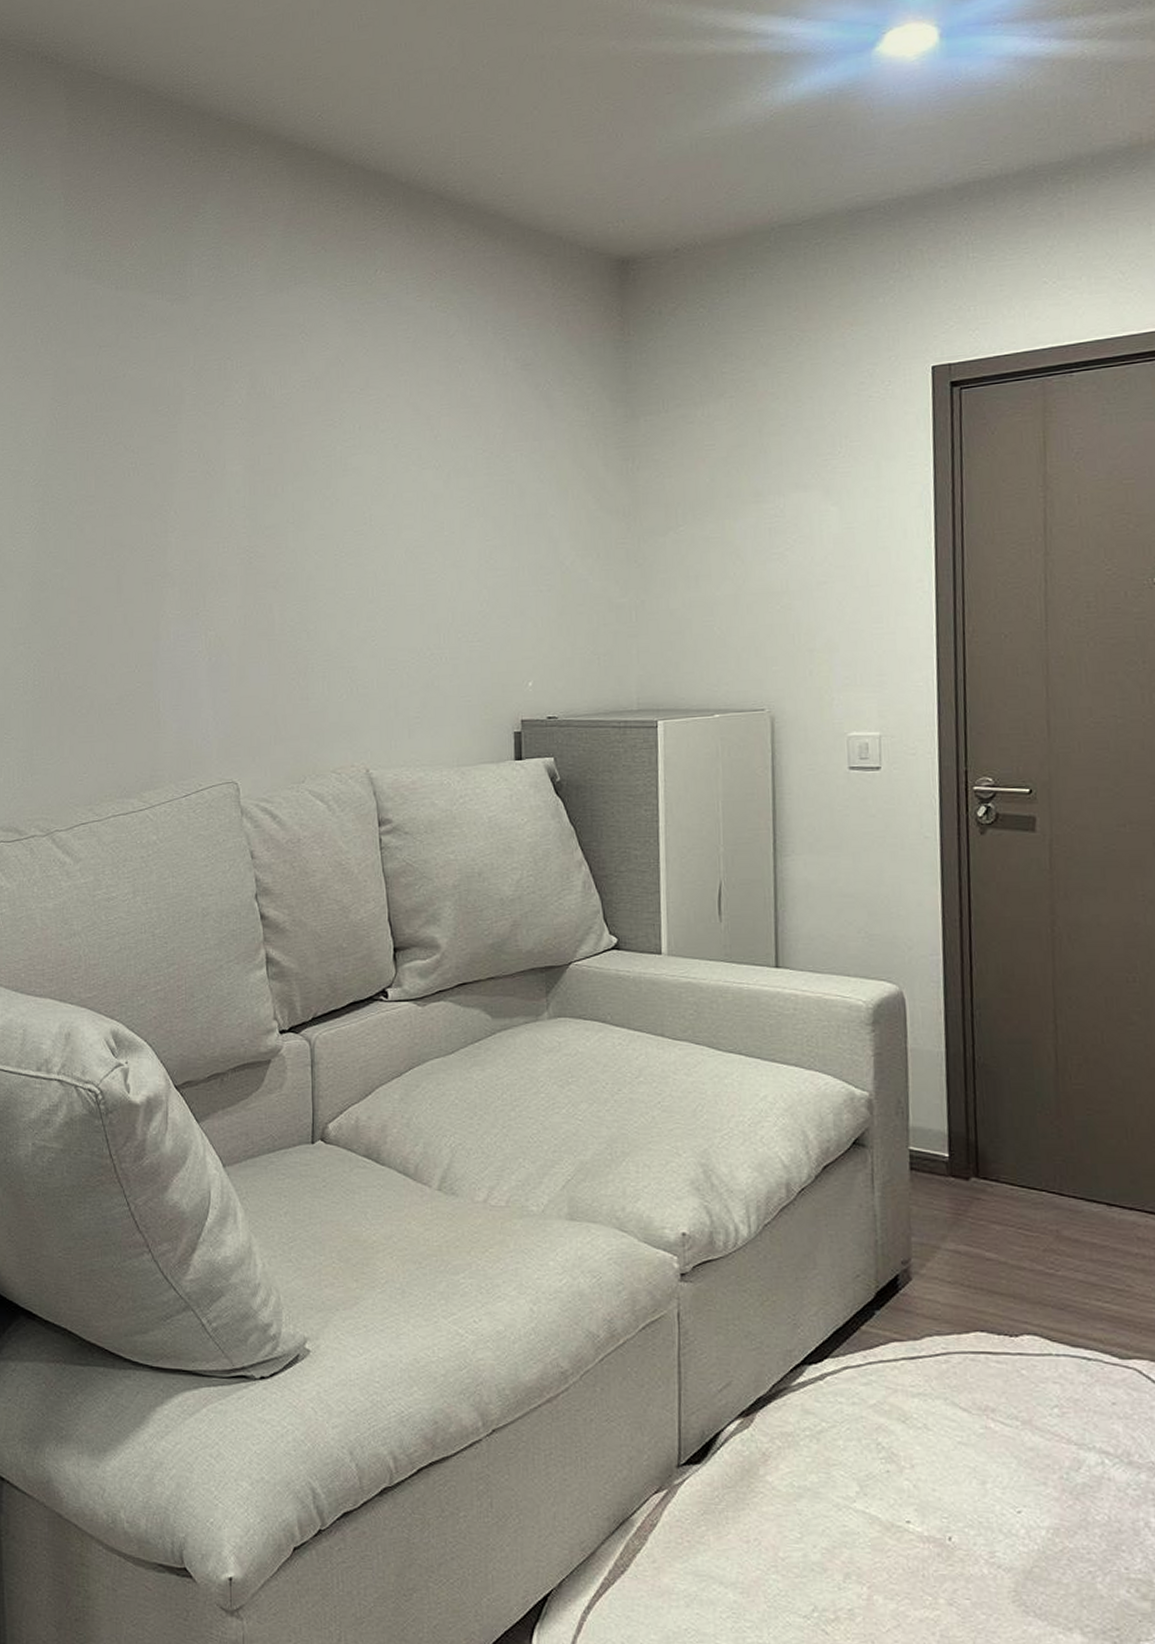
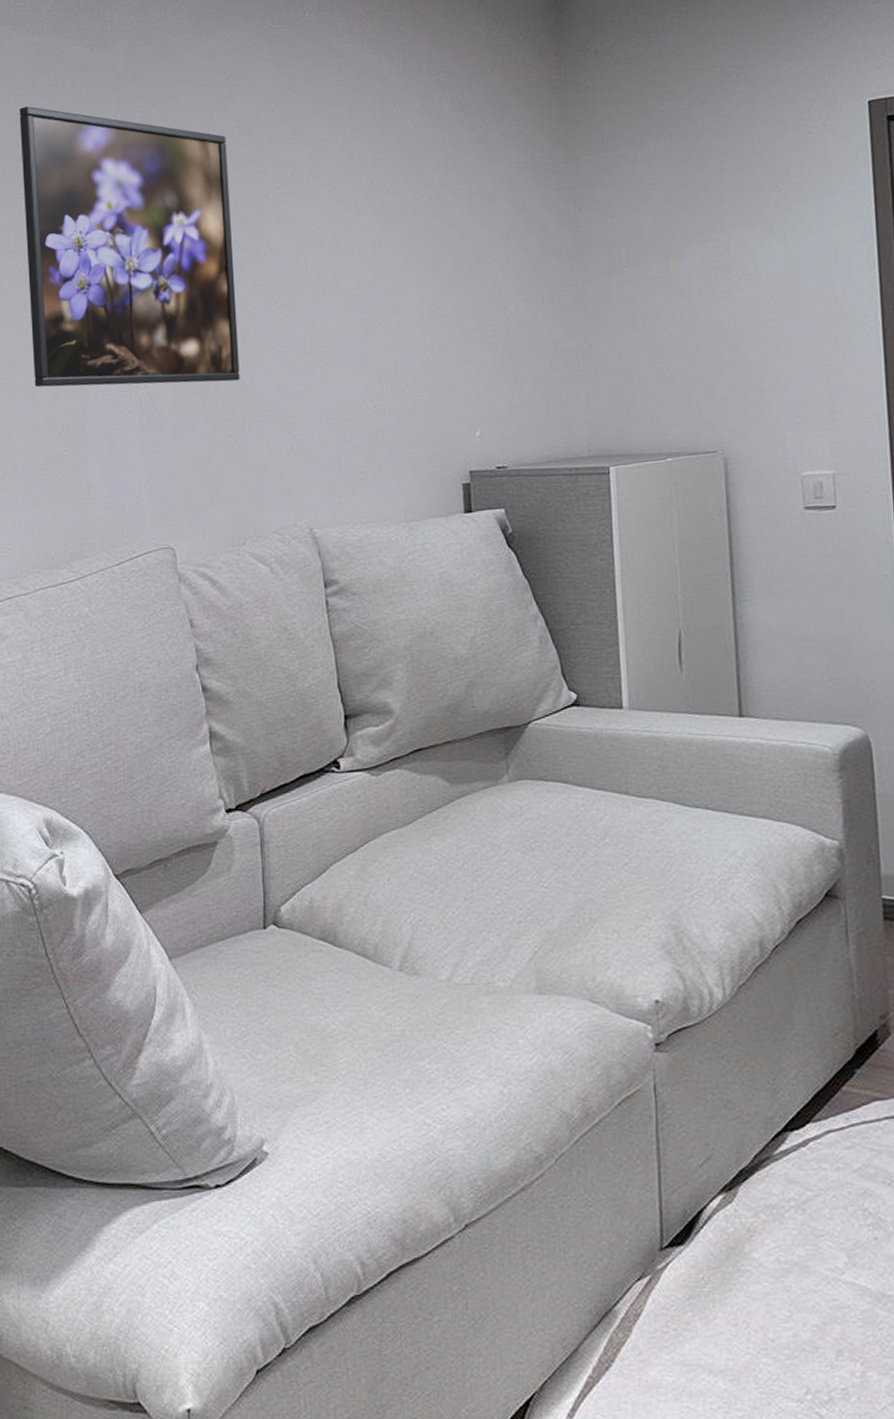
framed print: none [102,357,304,627] -> present [19,106,240,388]

